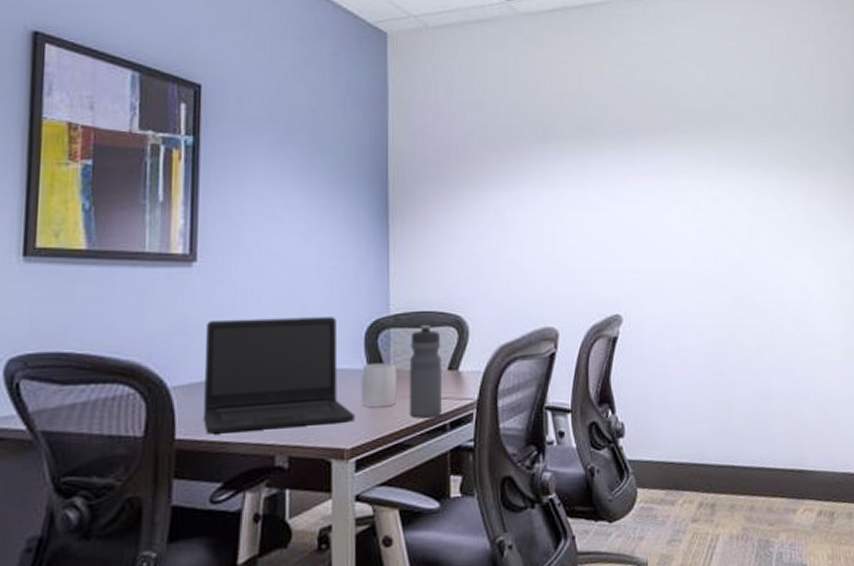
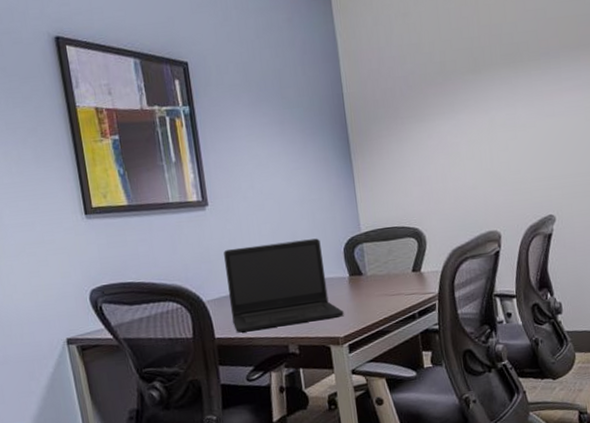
mug: present [360,362,396,408] -> none [344,270,374,306]
water bottle: present [409,325,441,419] -> none [379,238,411,311]

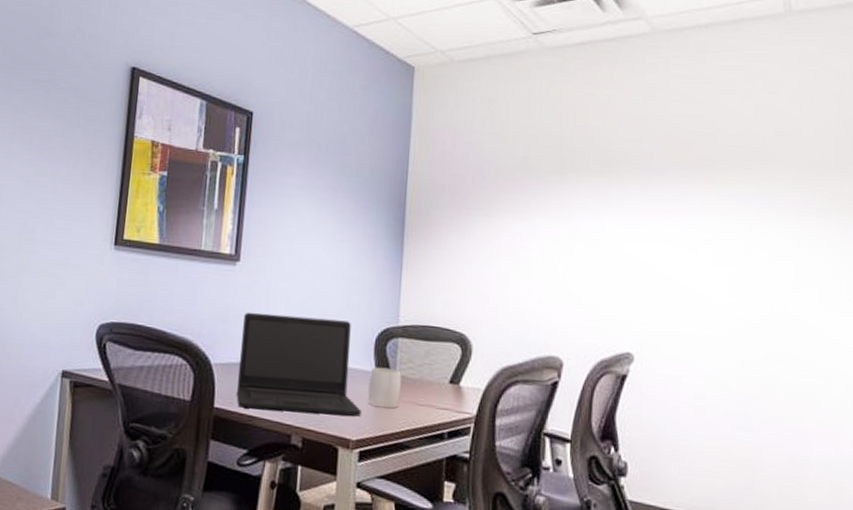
mug: none [344,270,374,306] -> present [368,367,402,409]

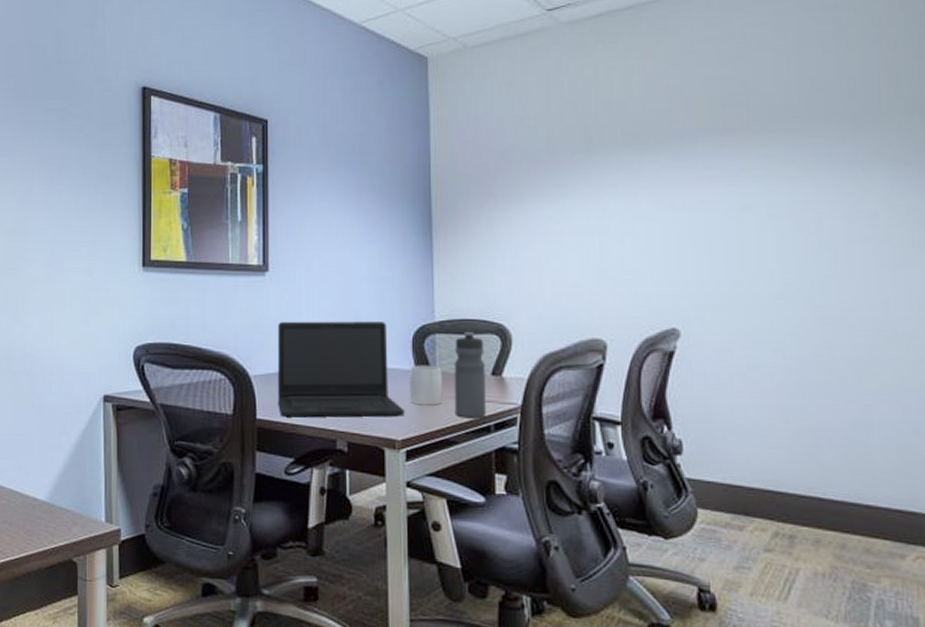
water bottle: none [410,339,445,425] -> present [454,332,486,419]

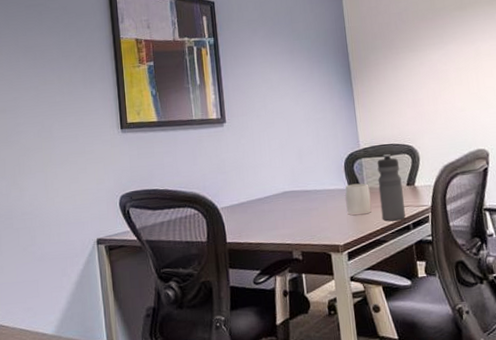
laptop: present [277,321,405,418] -> none [238,153,344,238]

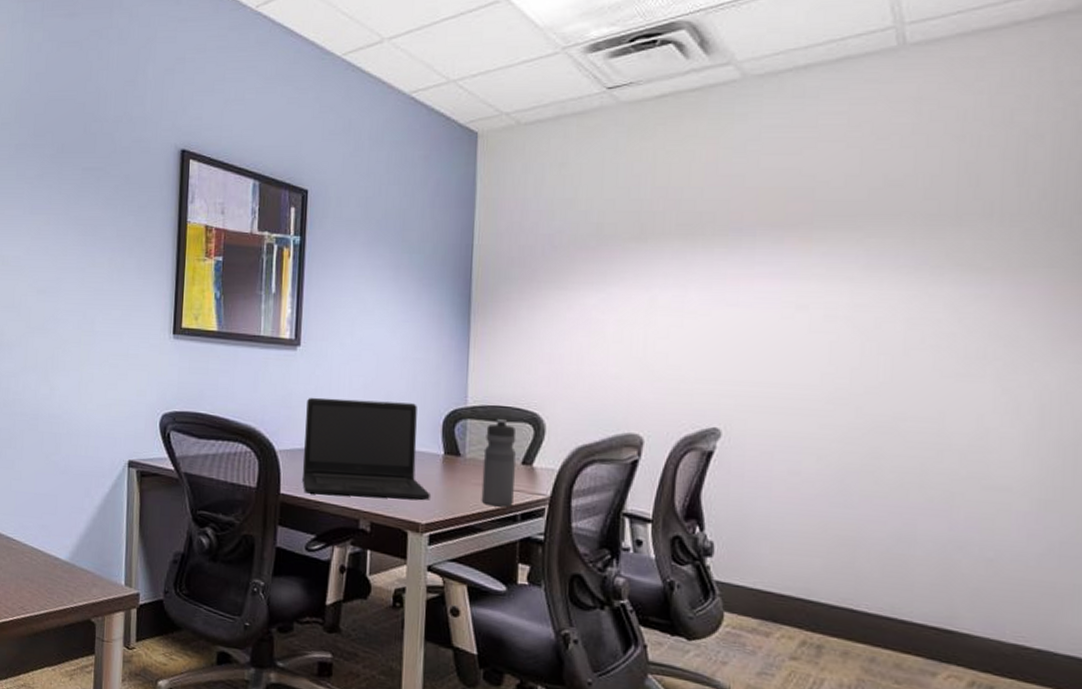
laptop: none [238,153,344,238] -> present [302,397,430,500]
mug: present [344,183,372,216] -> none [436,449,471,492]

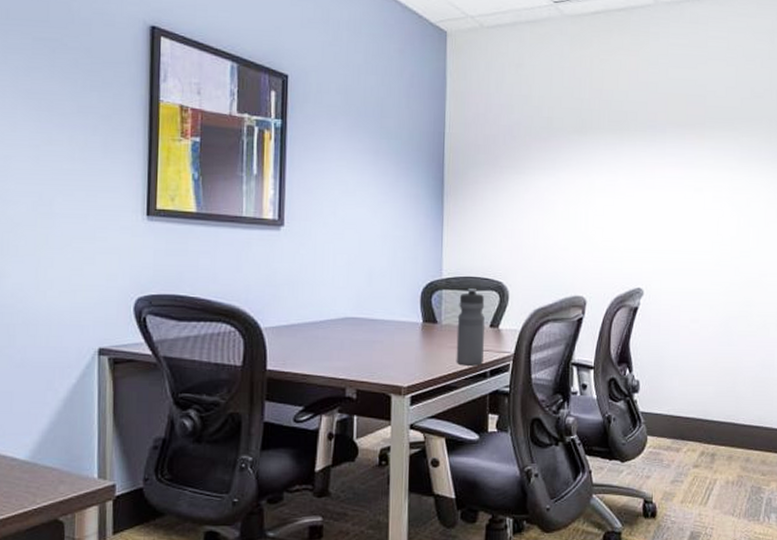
laptop: present [302,397,430,500] -> none [289,275,411,368]

